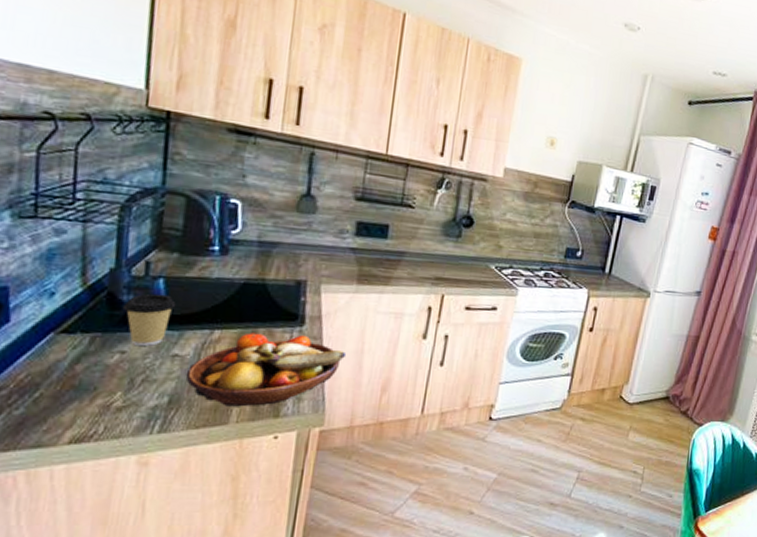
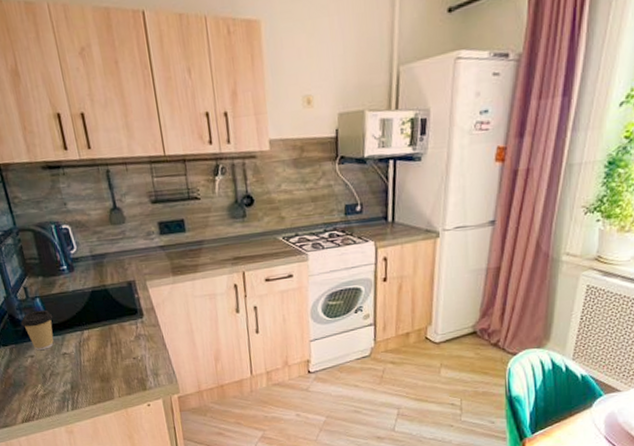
fruit bowl: present [186,333,347,407] -> none [75,324,181,386]

